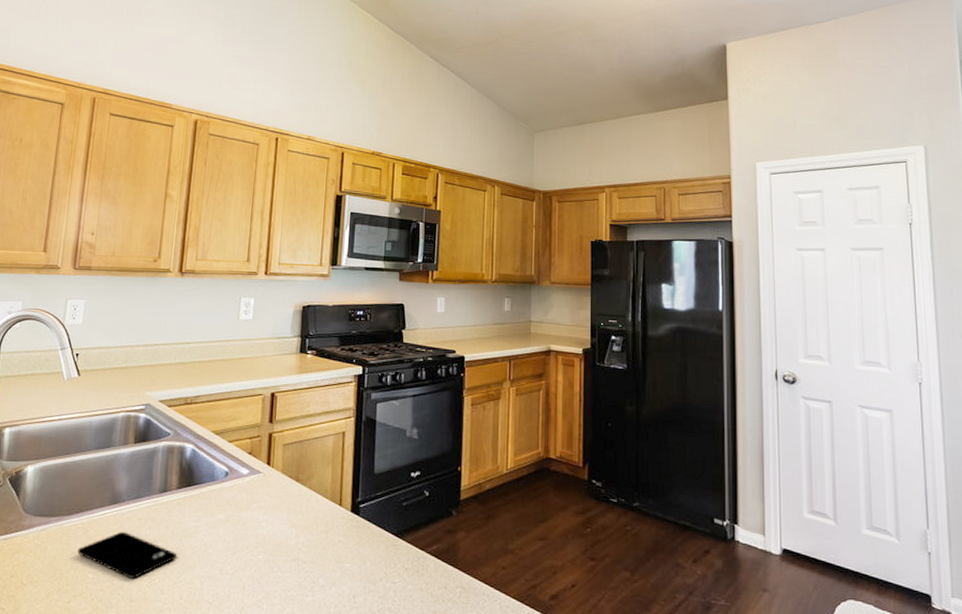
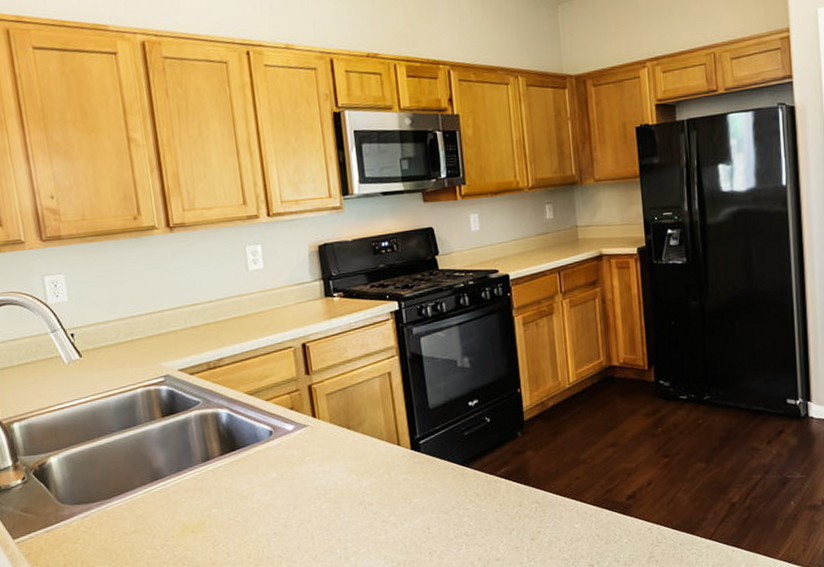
smartphone: present [78,531,178,578] -> none [129,504,237,548]

